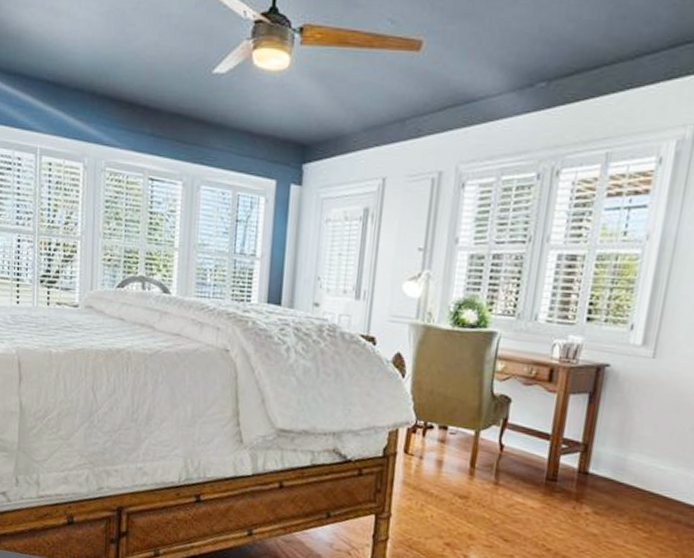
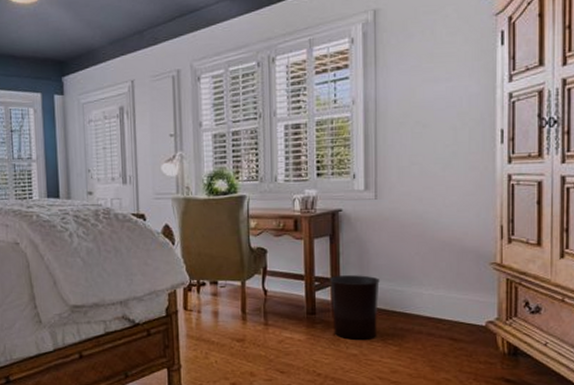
waste bin: none [574,441,641,520] -> present [329,275,380,340]

